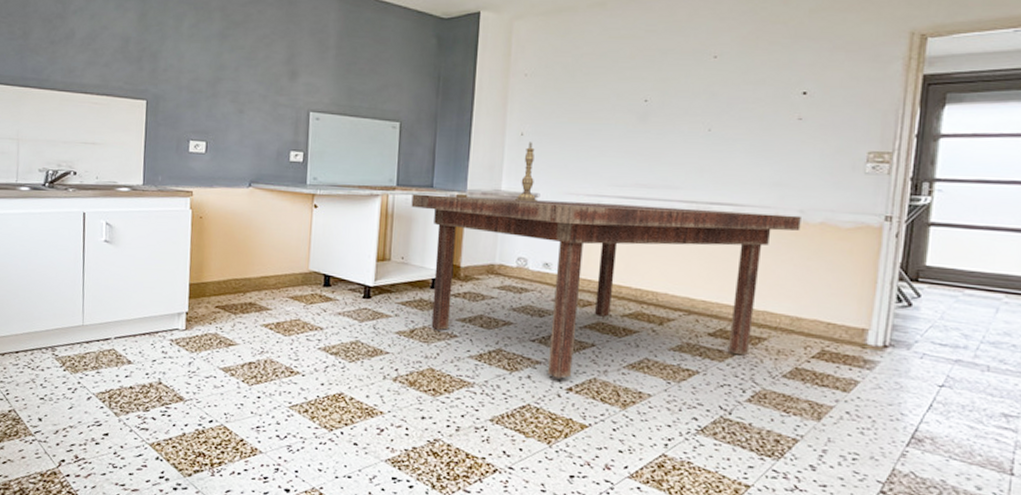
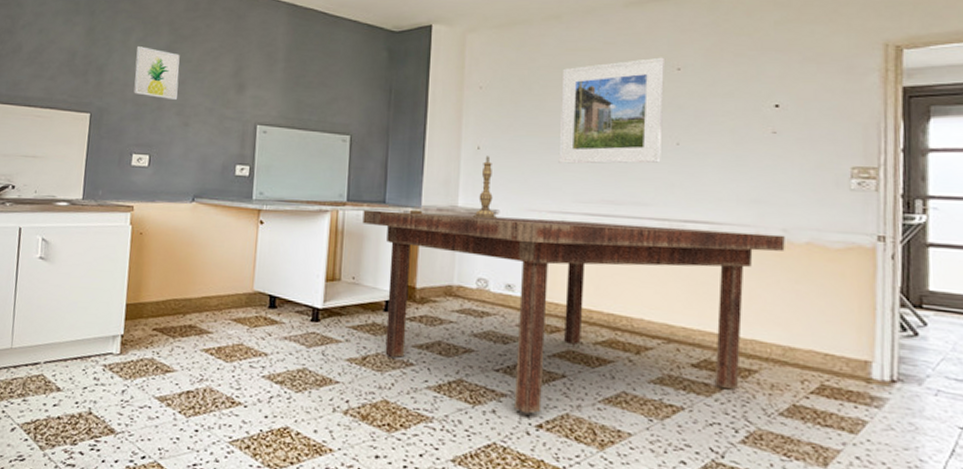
wall art: none [188,33,233,88] -> present [133,46,180,101]
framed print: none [597,45,704,150] -> present [558,57,666,164]

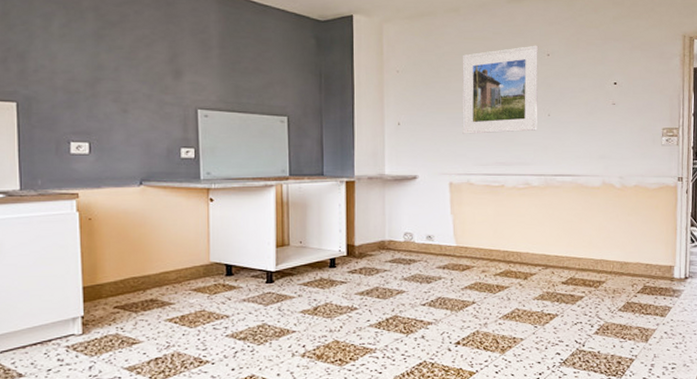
wall art: present [133,46,180,101] -> none [60,32,112,88]
dining table: present [362,209,785,414] -> none [304,180,621,335]
candlestick: present [470,156,498,220] -> none [395,130,418,184]

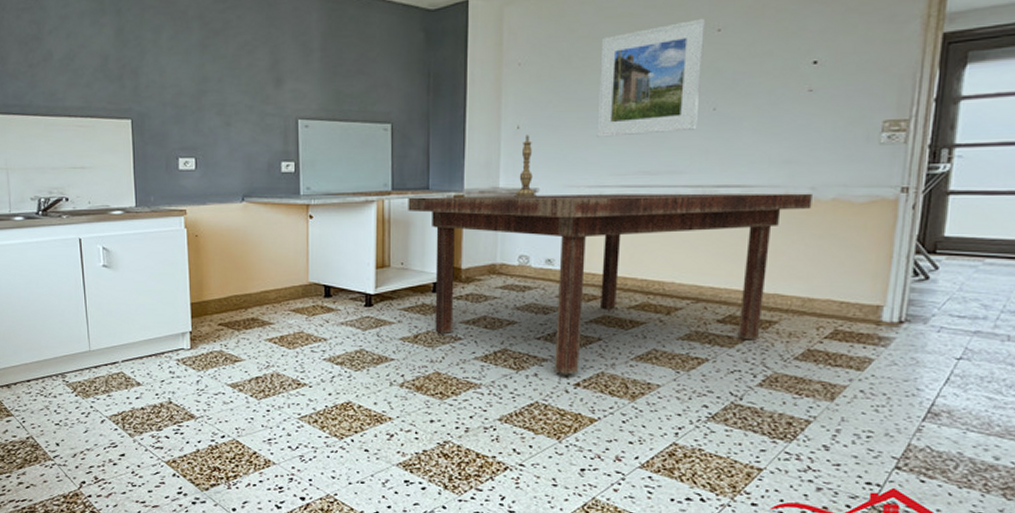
dining table: none [304,180,621,335] -> present [408,193,812,374]
candlestick: none [395,130,418,184] -> present [511,135,538,199]

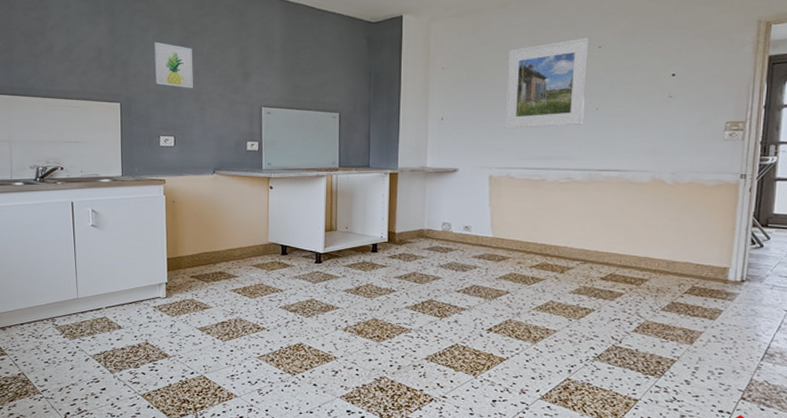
wall art: none [168,45,216,100] -> present [154,42,193,89]
dining table: present [408,193,812,374] -> none [352,173,673,321]
candlestick: present [511,135,538,199] -> none [436,125,458,176]

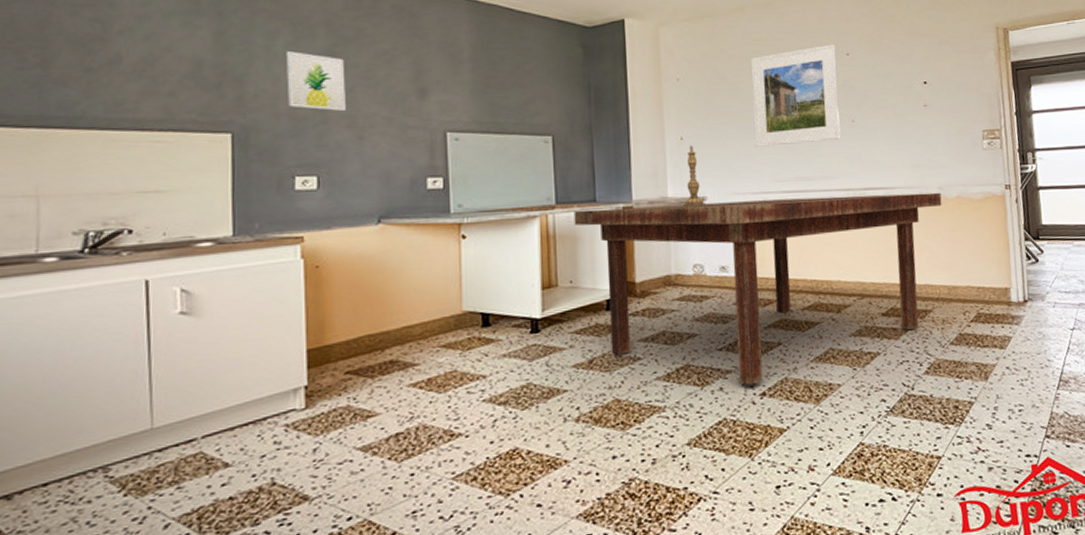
dining table: none [352,173,673,321] -> present [574,192,942,385]
candlestick: none [436,125,458,176] -> present [680,145,707,208]

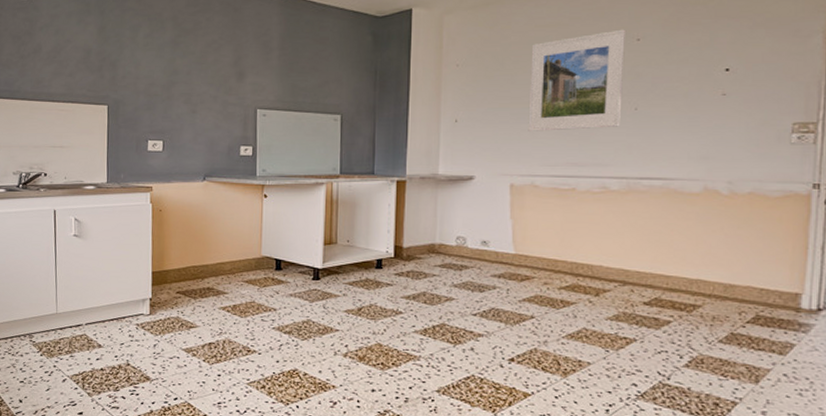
wall art: present [285,51,345,112] -> none [144,42,185,91]
dining table: present [574,192,942,385] -> none [354,181,730,350]
candlestick: present [680,145,707,208] -> none [450,127,474,185]

